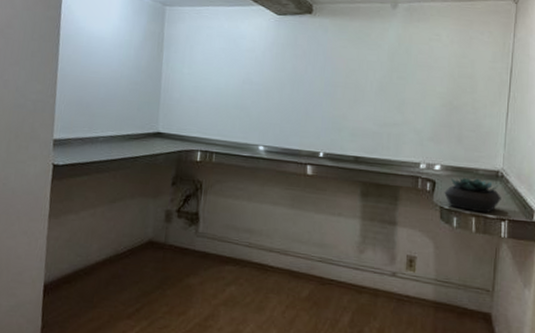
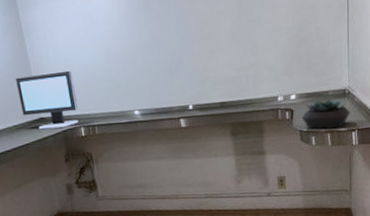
computer monitor: none [140,86,203,148] -> present [16,70,78,130]

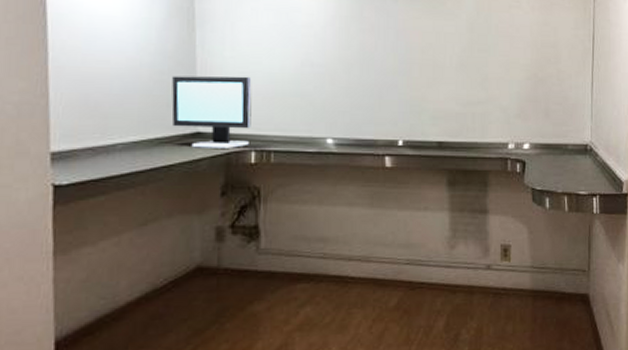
succulent plant: present [301,99,350,129] -> none [535,154,591,190]

